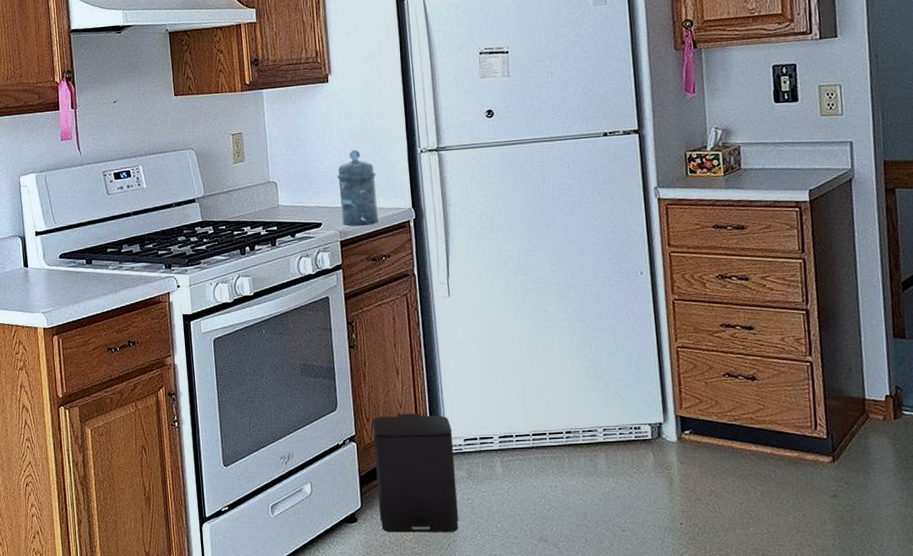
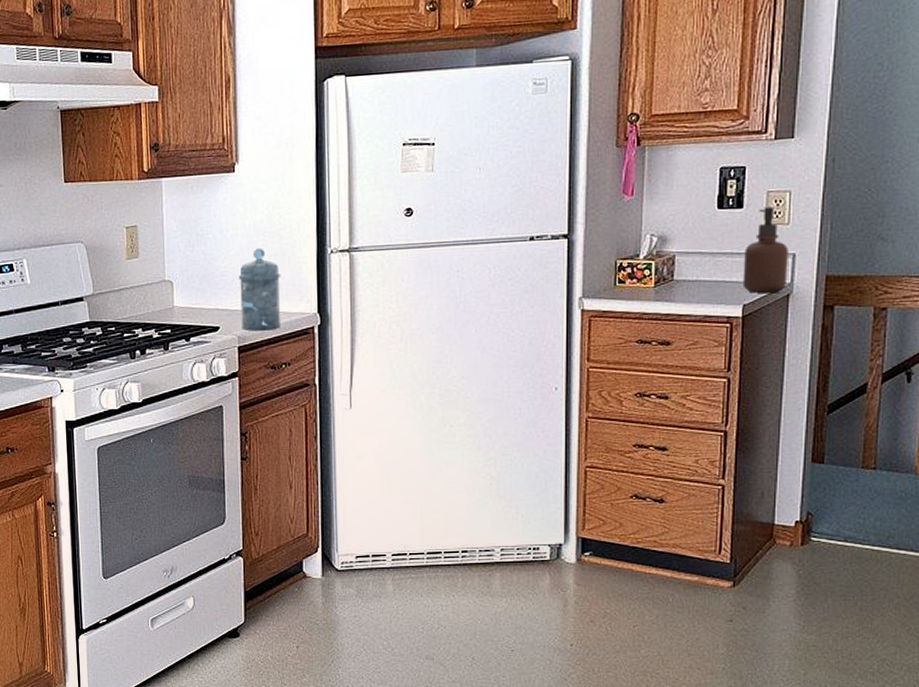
pedal bin: present [371,413,459,533] -> none [260,529,345,649]
soap dispenser: none [804,99,848,179] -> present [742,206,788,294]

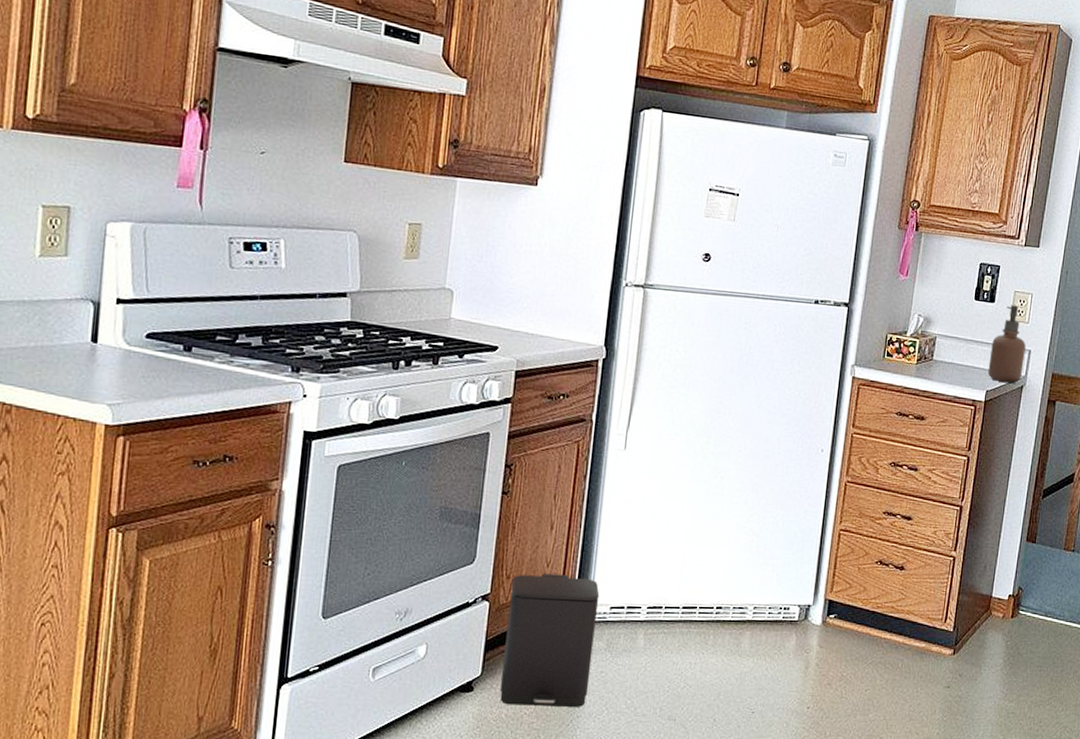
canister: present [238,248,281,331] -> none [522,269,572,358]
pedal bin: none [260,529,345,649] -> present [500,573,600,707]

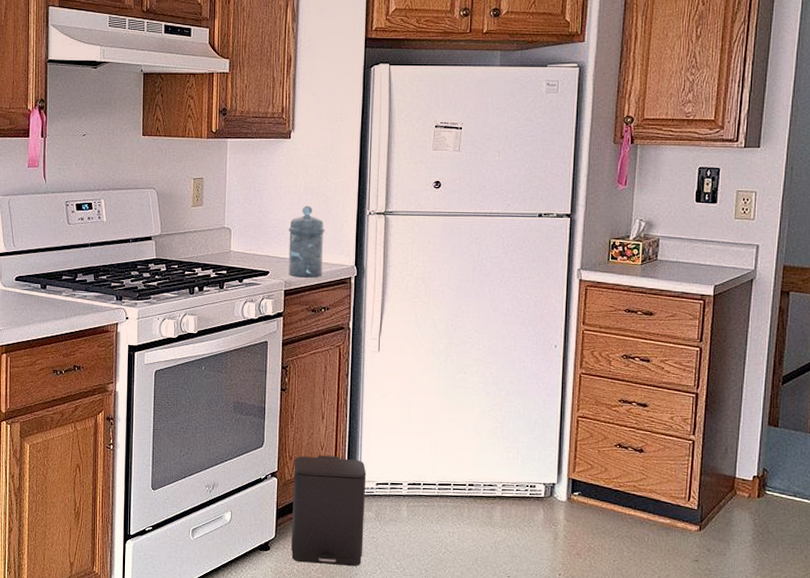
canister: none [522,269,572,358] -> present [288,205,325,278]
soap dispenser: present [987,305,1026,384] -> none [714,204,753,278]

